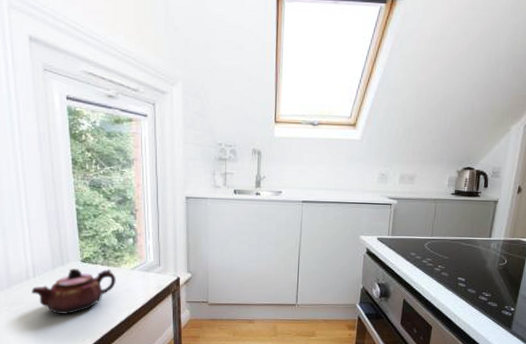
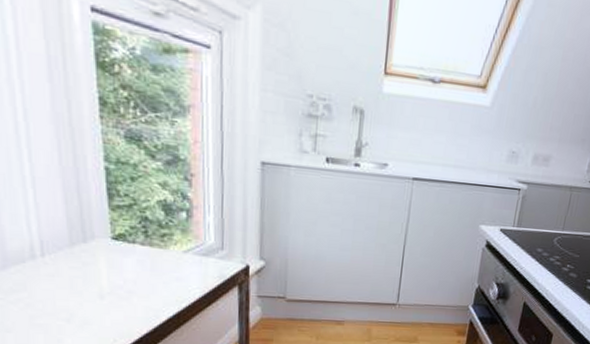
teapot: present [31,268,116,314] -> none [39,247,161,307]

